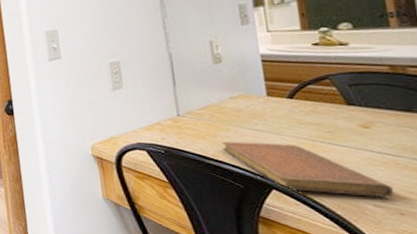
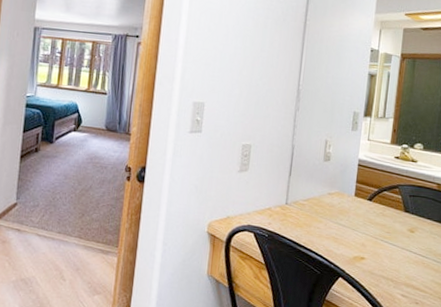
notebook: present [221,142,395,197] -> none [312,232,417,289]

